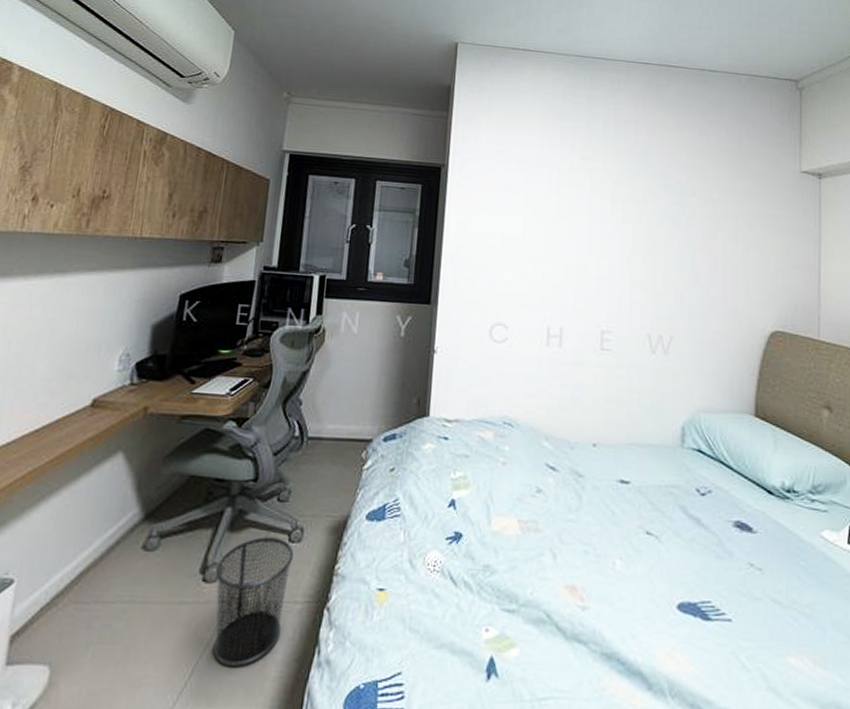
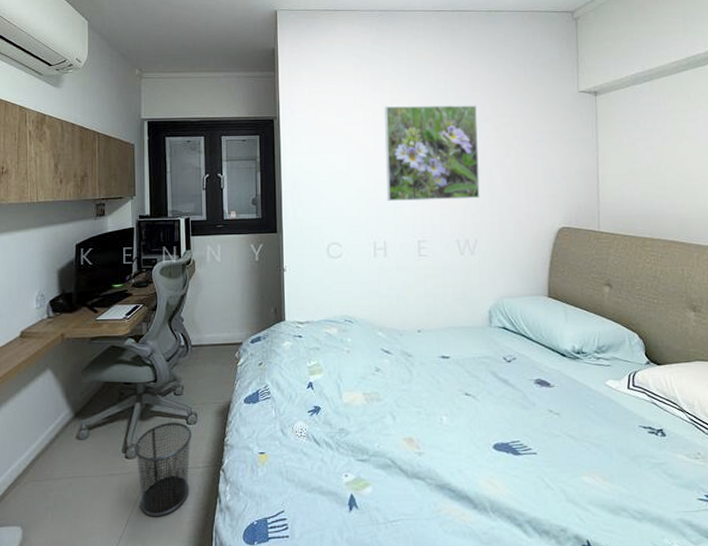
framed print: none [567,165,682,287] -> present [384,105,480,201]

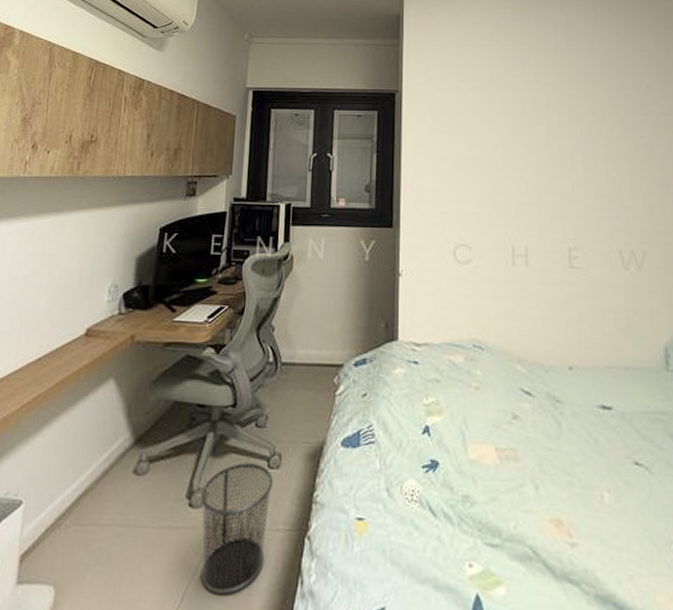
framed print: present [384,105,480,201] -> none [526,81,649,199]

